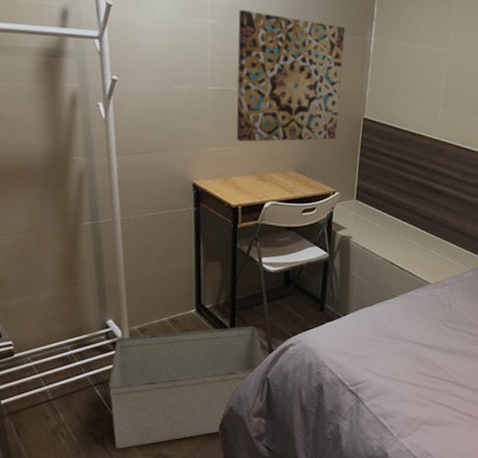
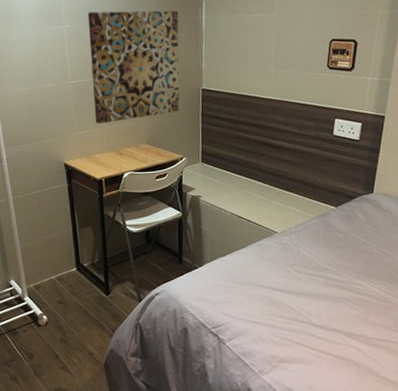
storage bin: present [108,326,266,449] -> none [15,280,137,384]

